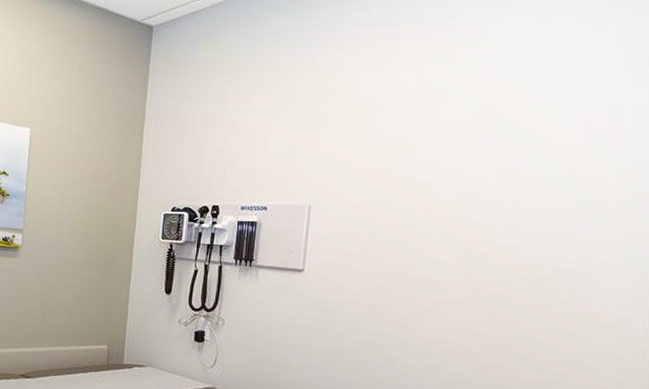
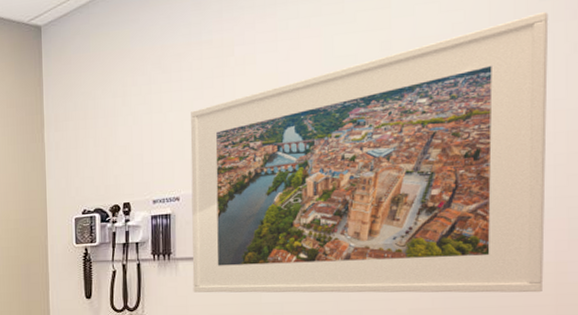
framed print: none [270,76,635,344] -> present [190,11,549,293]

